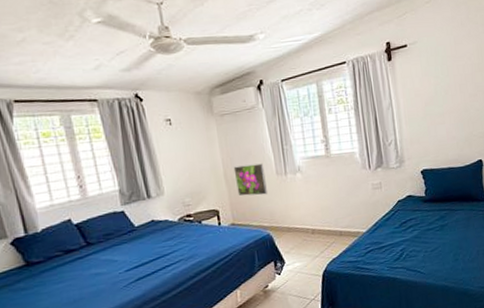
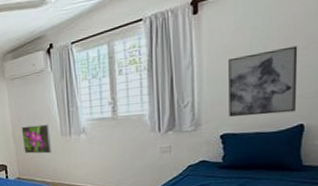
wall art: none [420,93,475,154] -> present [228,45,298,117]

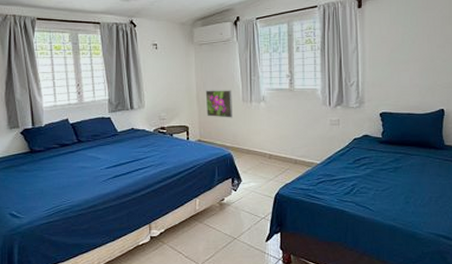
wall art: present [228,45,298,117] -> none [386,44,438,98]

